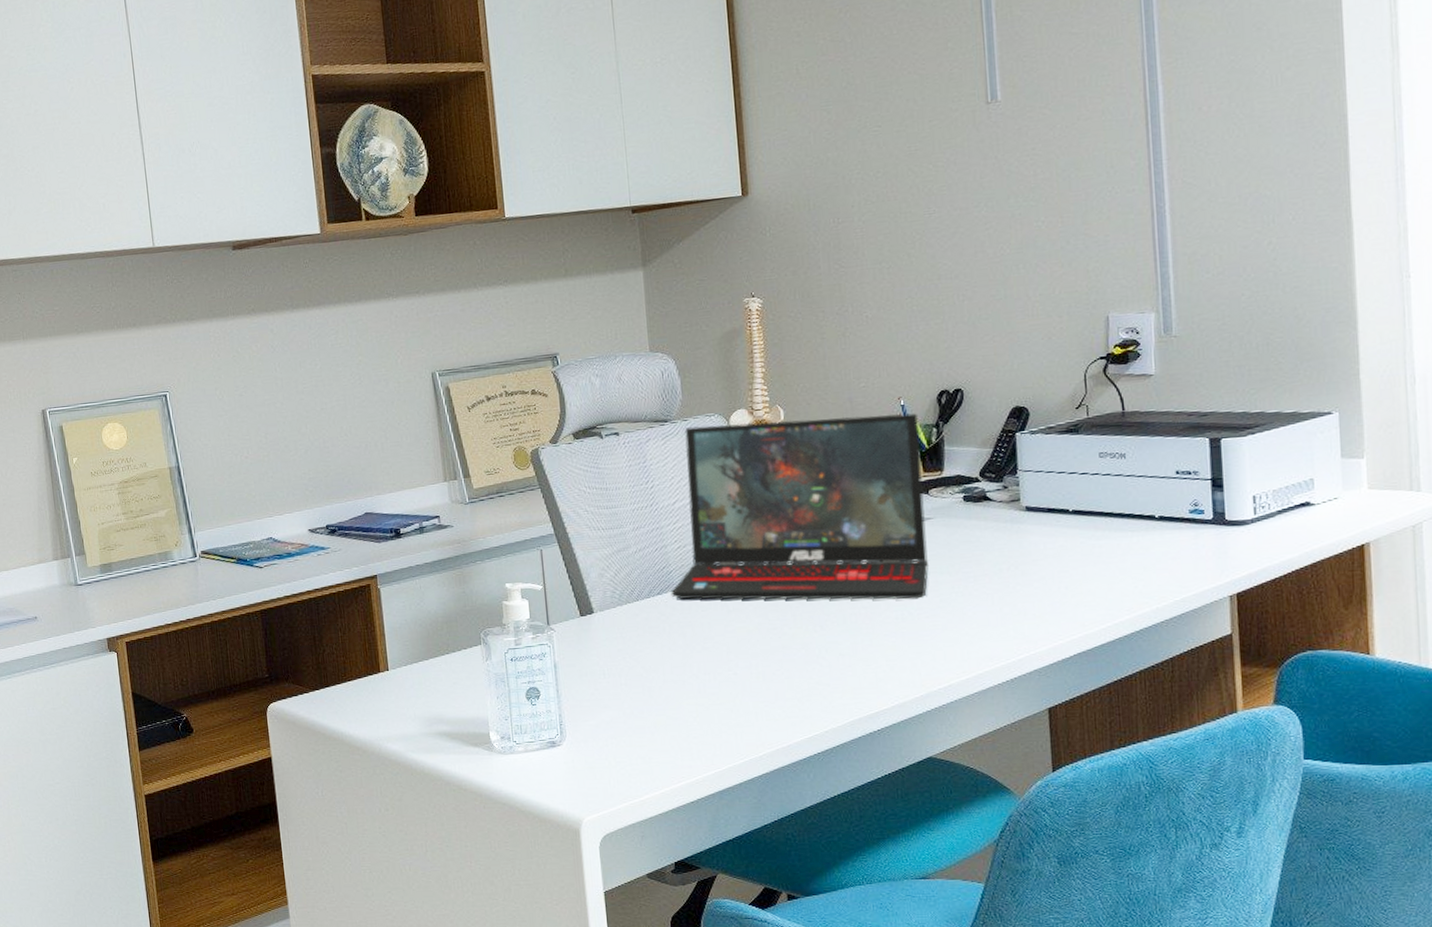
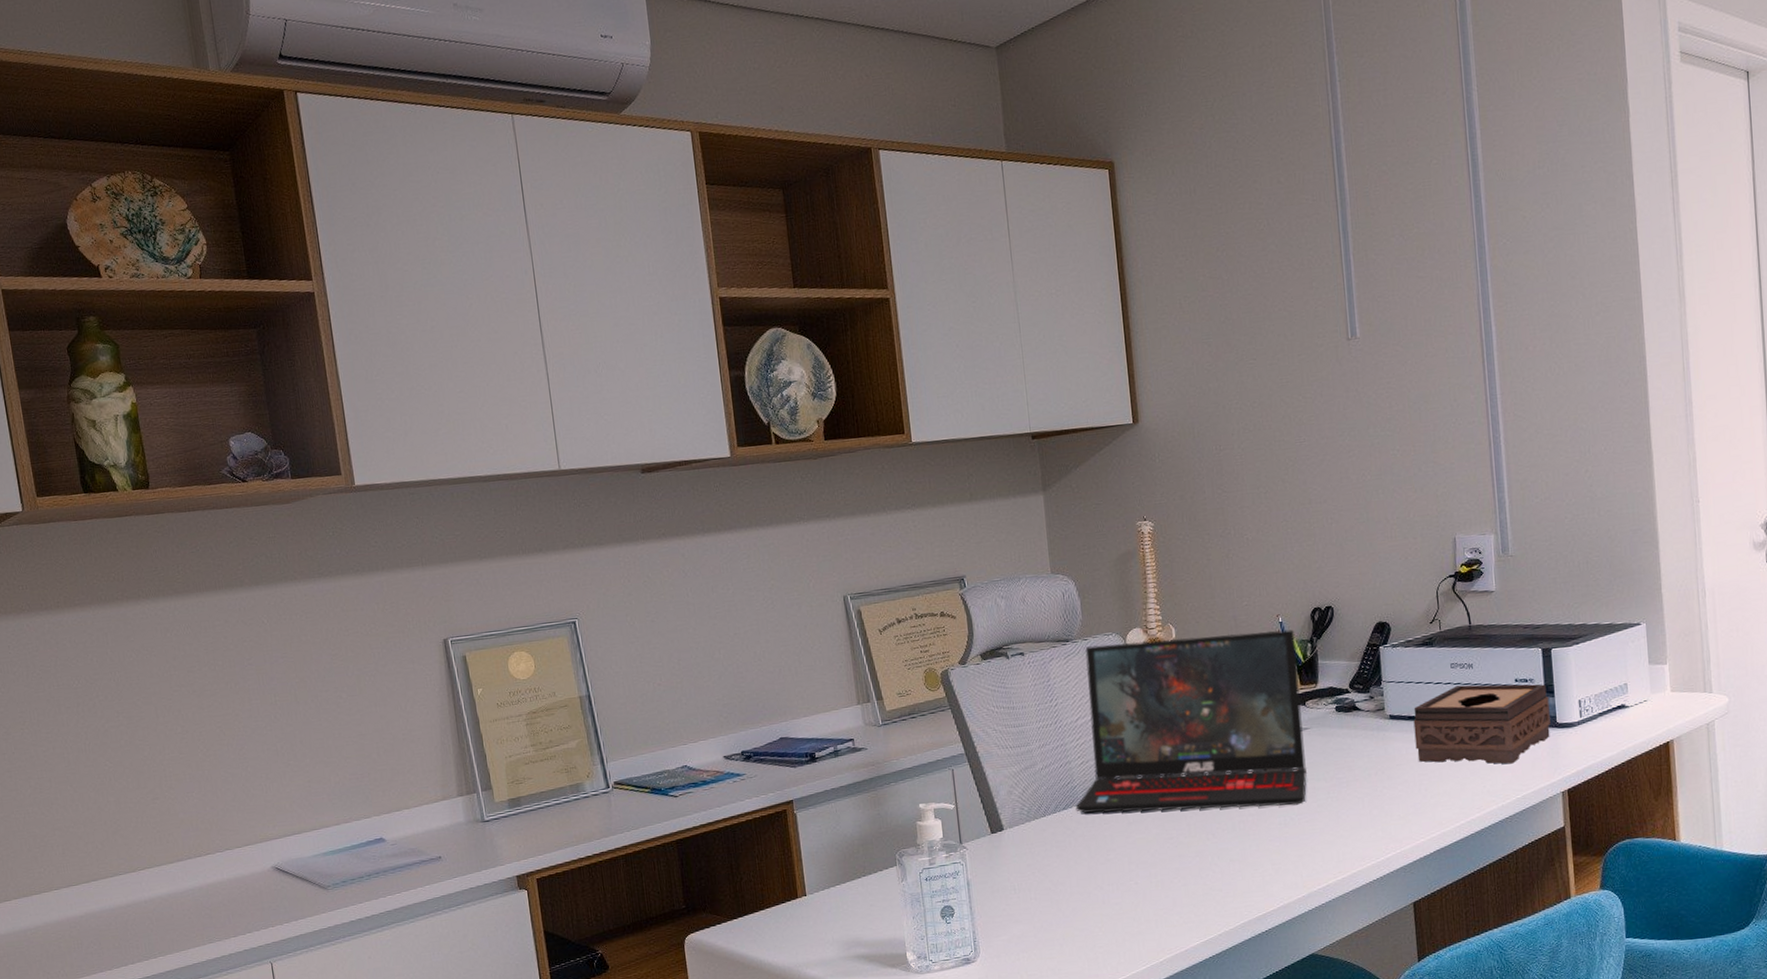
tissue box: none [1053,476,1218,564] -> present [1413,684,1551,764]

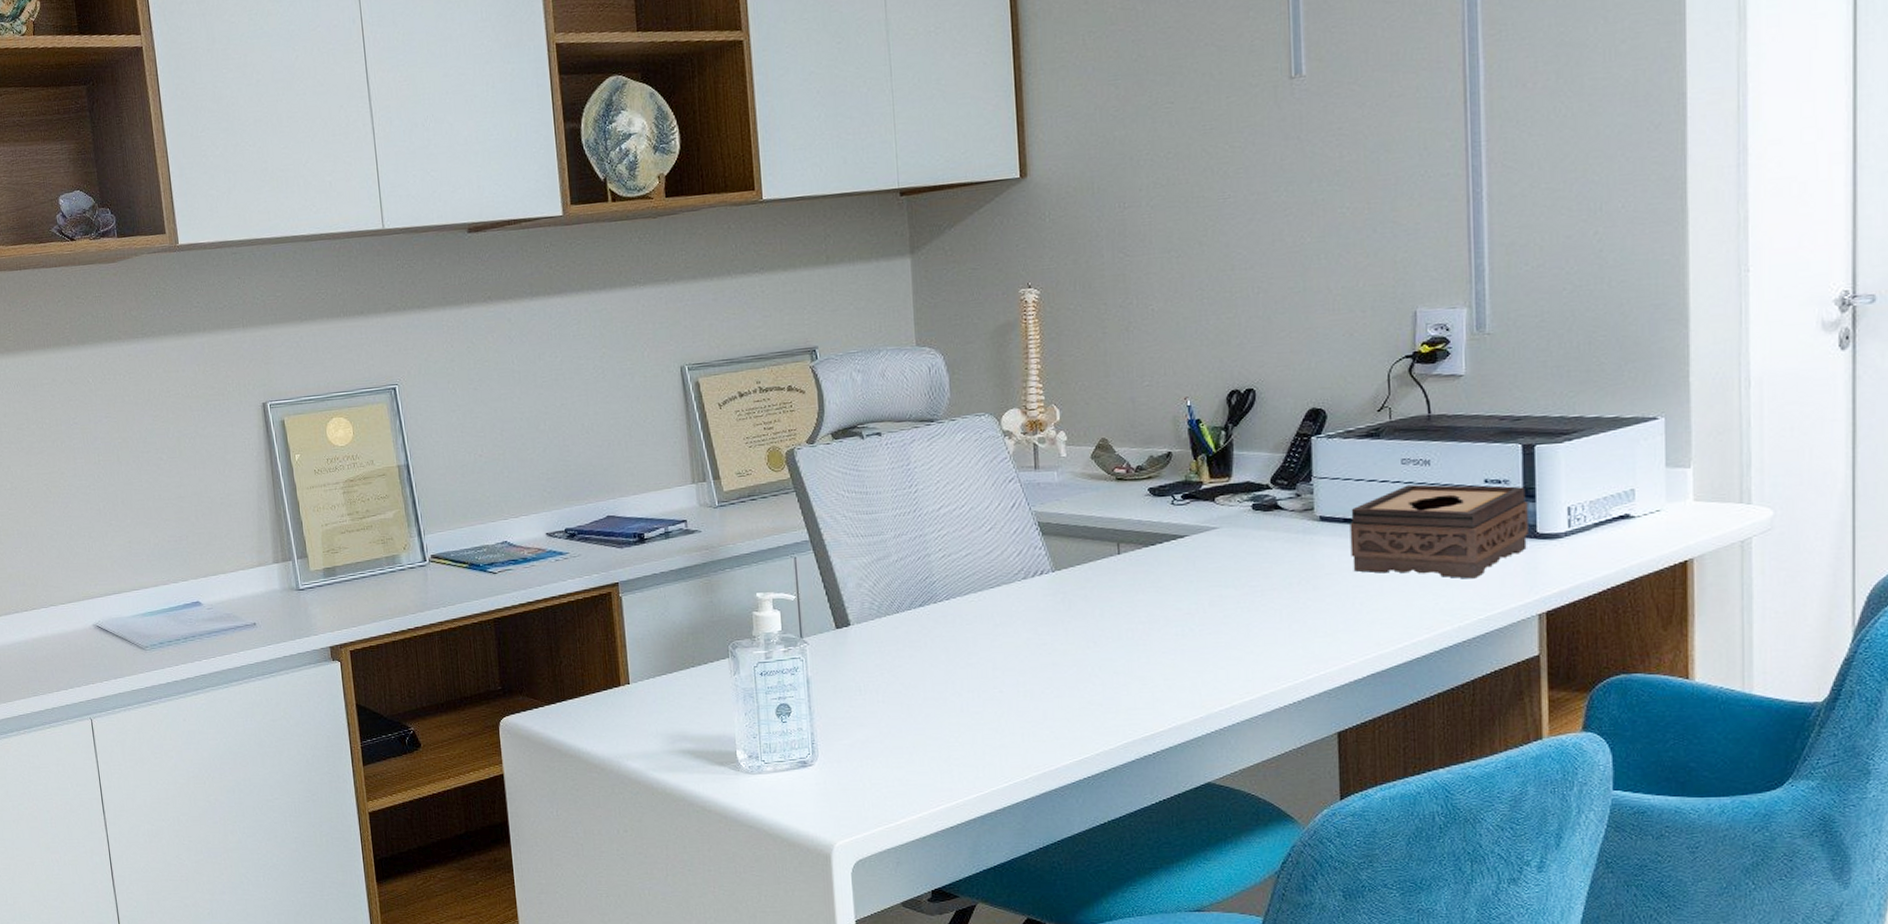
laptop: present [1075,629,1307,814] -> none [933,414,1212,615]

